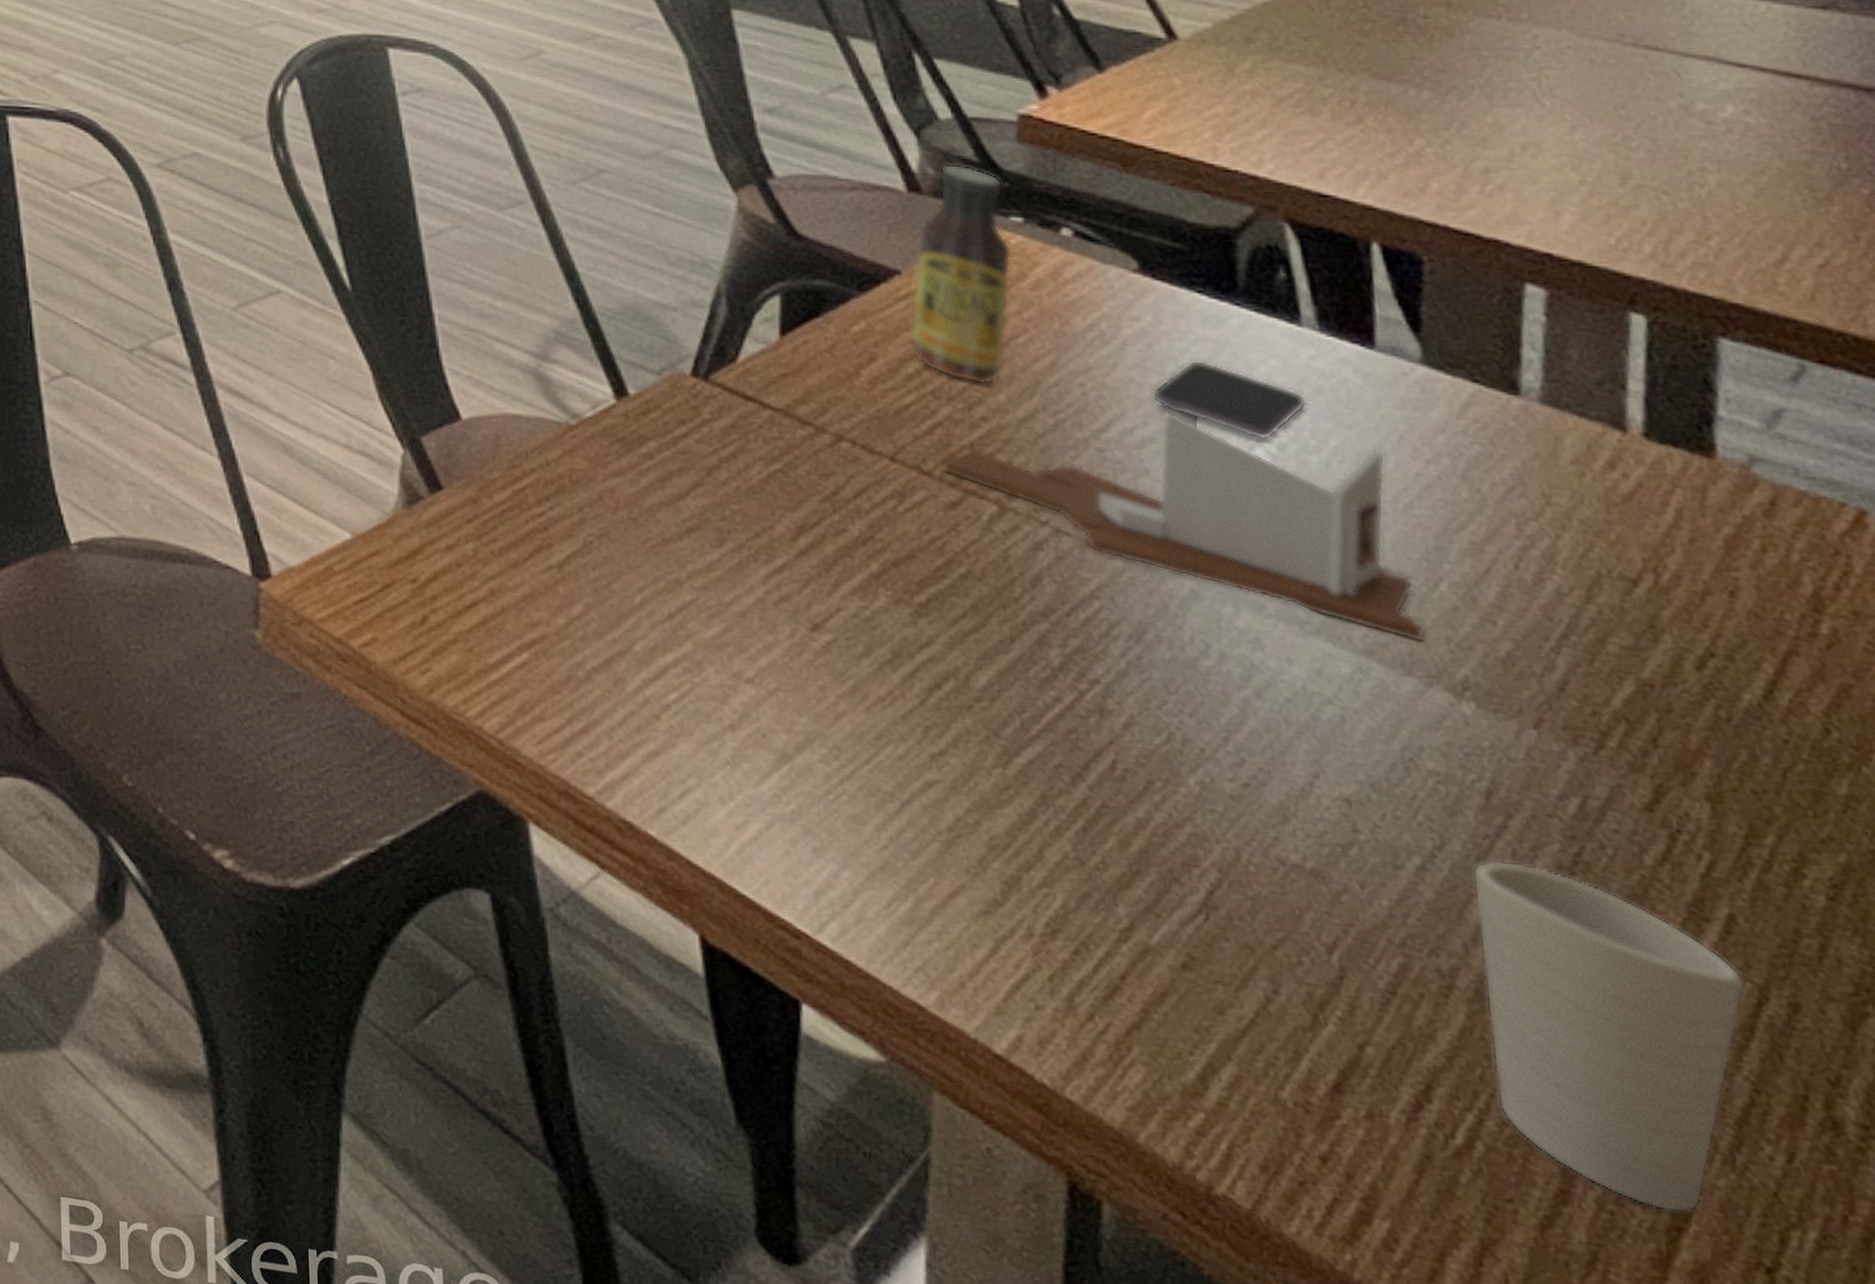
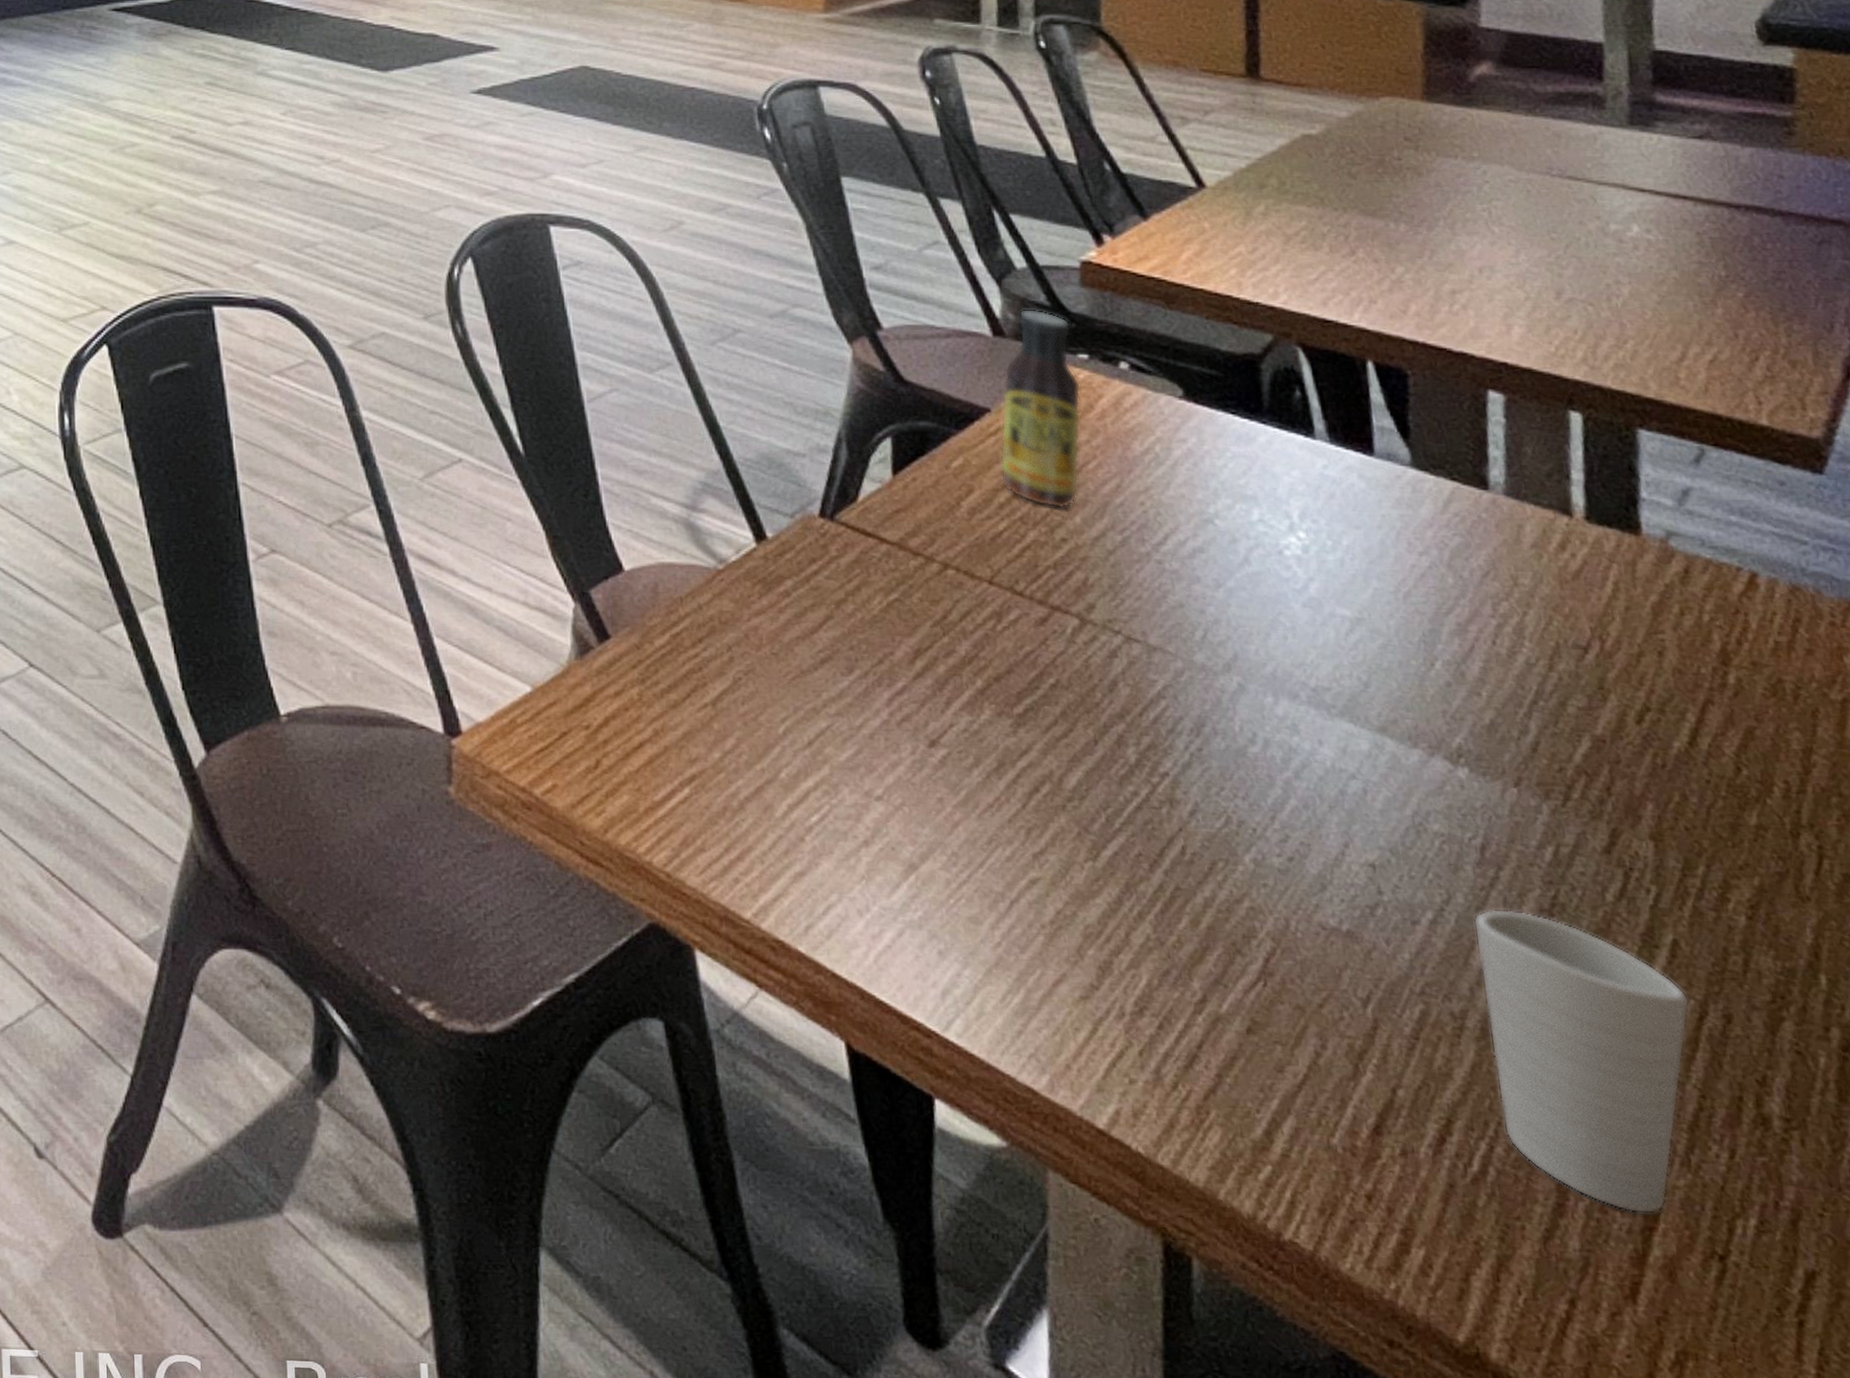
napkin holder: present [940,408,1426,643] -> none [1030,520,1427,717]
smartphone: present [1151,359,1307,441] -> none [1198,474,1323,544]

